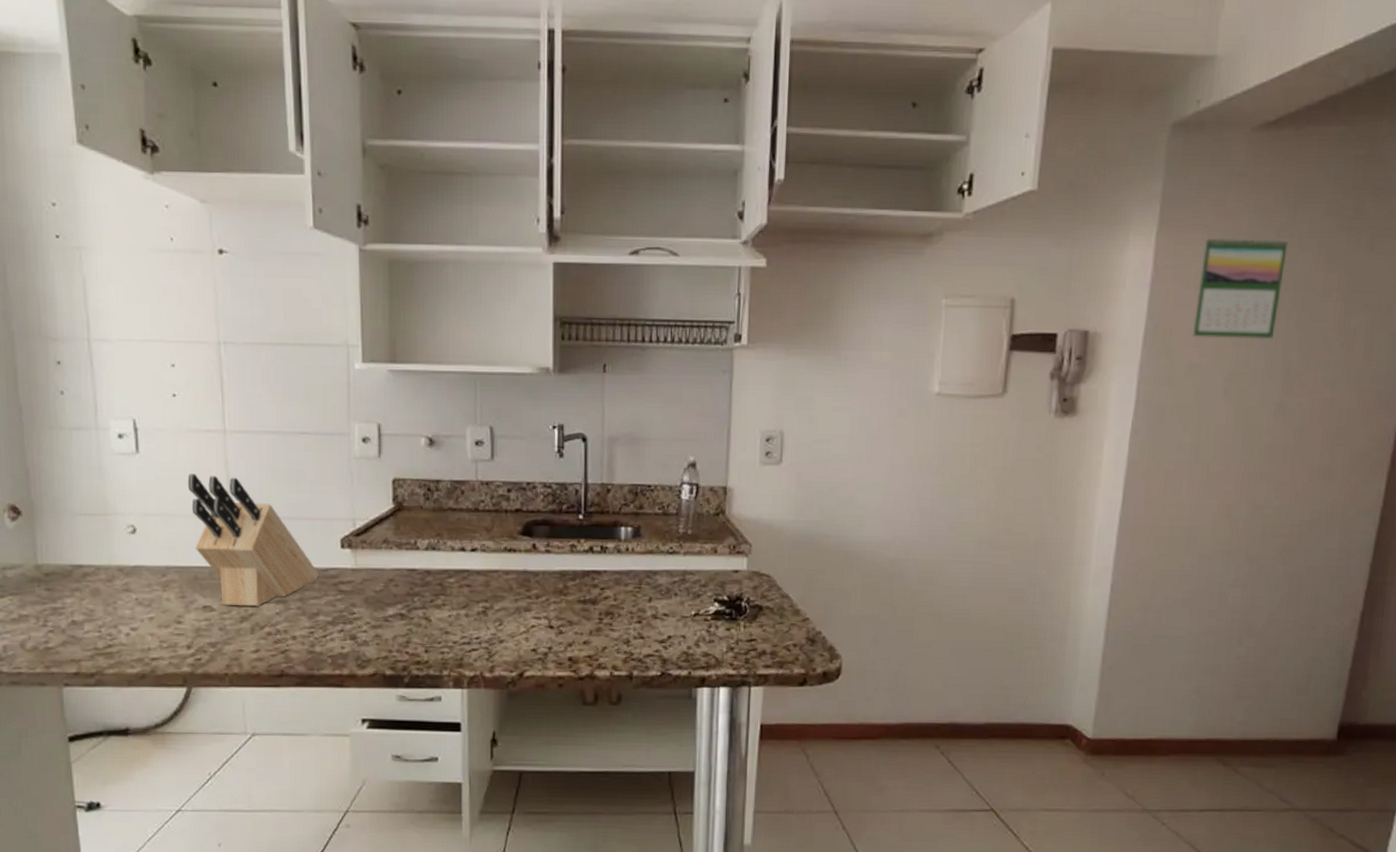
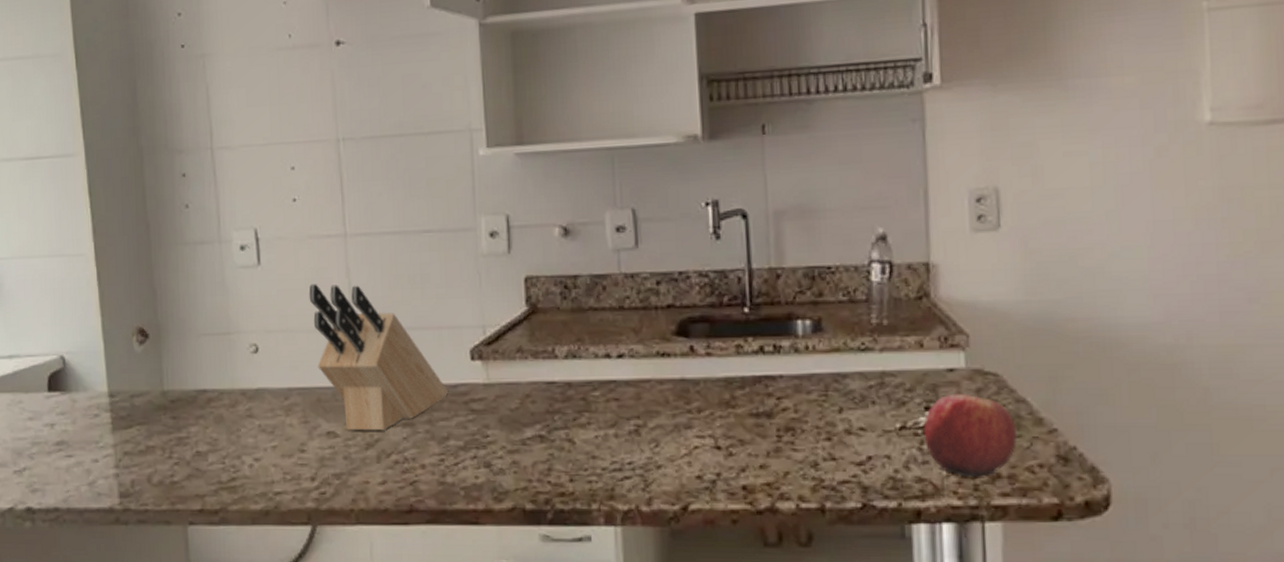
apple: none [712,589,780,653] -> present [923,393,1017,477]

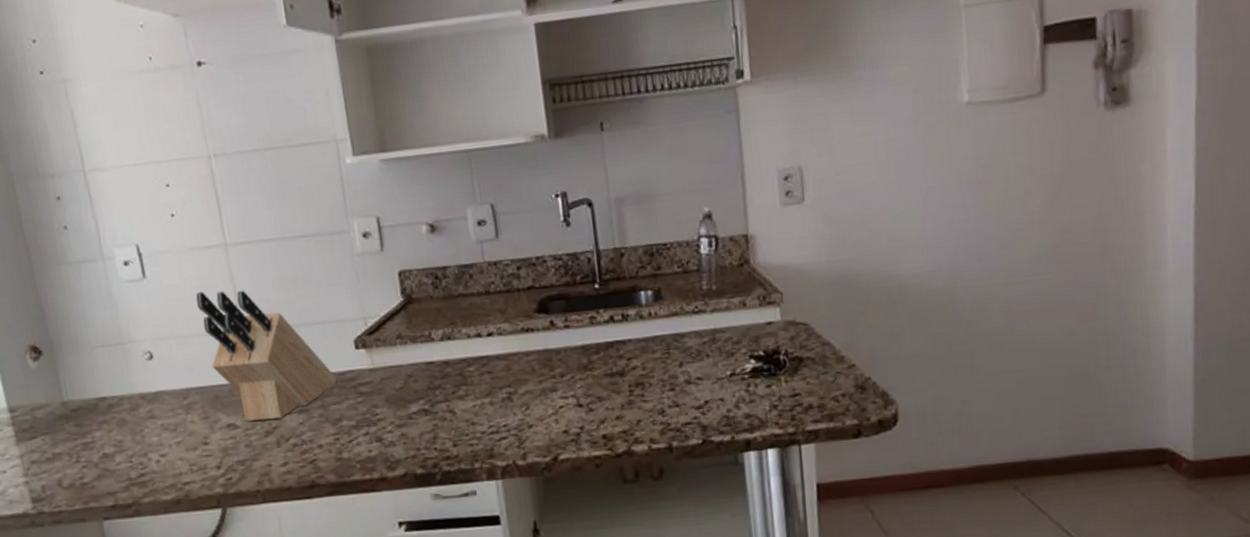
apple: present [923,393,1017,477] -> none [749,342,824,410]

